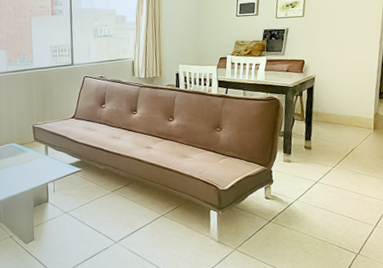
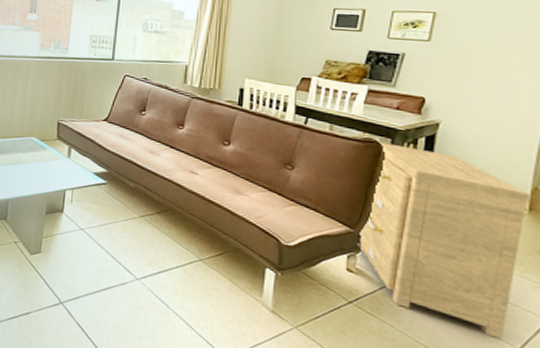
side table: none [270,98,374,222] -> present [357,142,531,339]

